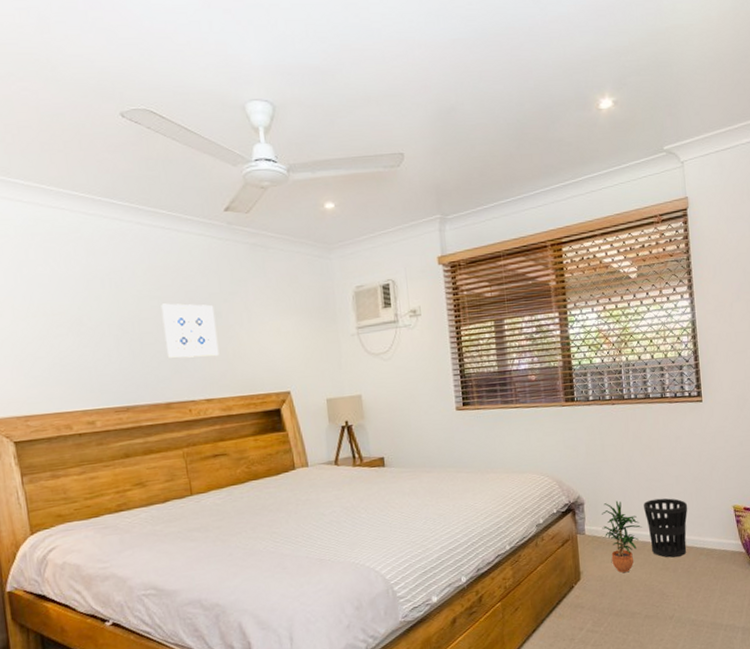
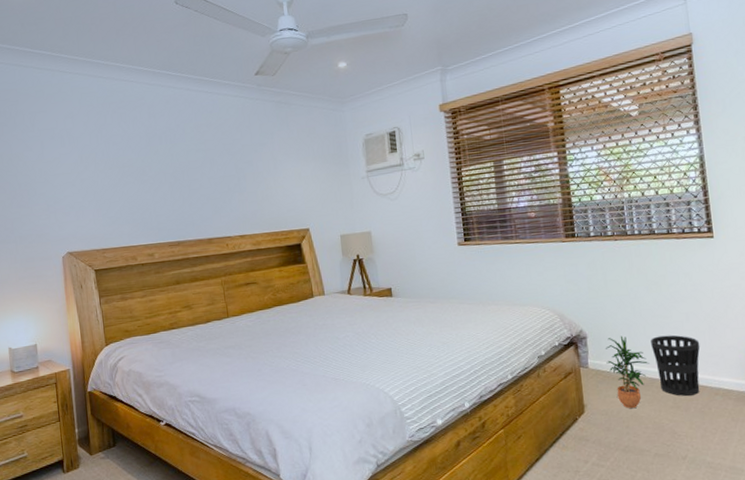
wall art: present [161,303,220,359] -> none [205,154,251,201]

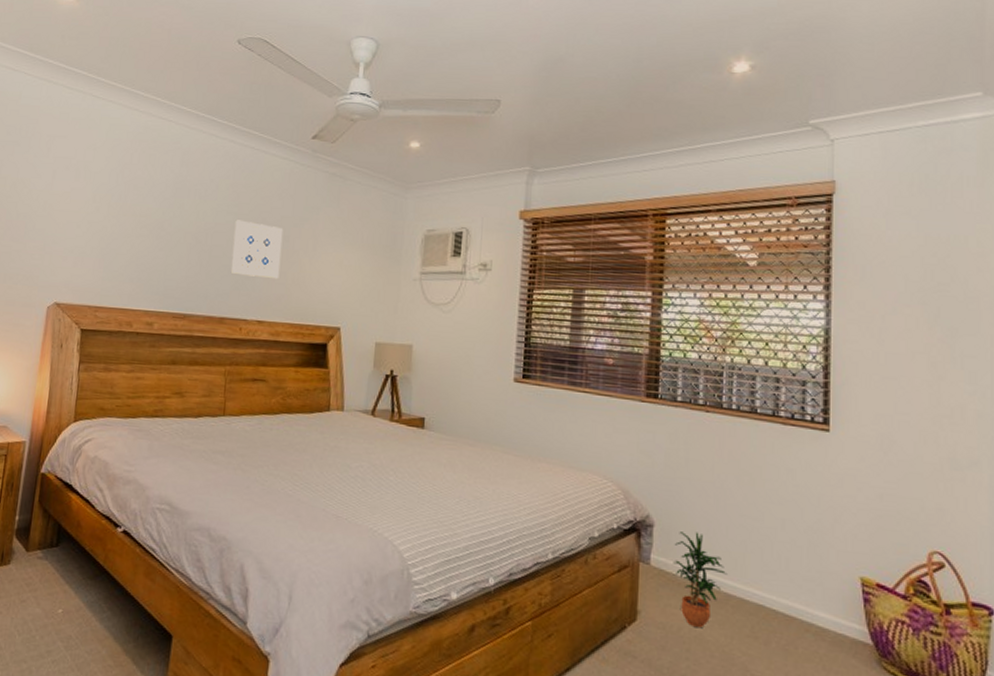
wall art: none [205,154,251,201] -> present [230,220,284,280]
wastebasket: present [651,335,700,396] -> none [733,541,795,627]

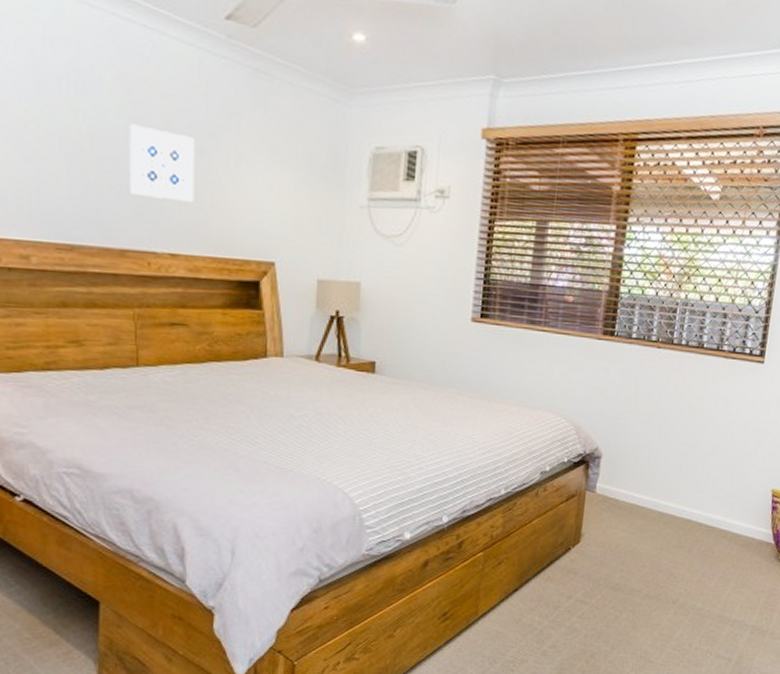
potted plant: present [673,531,727,628] -> none [616,460,663,544]

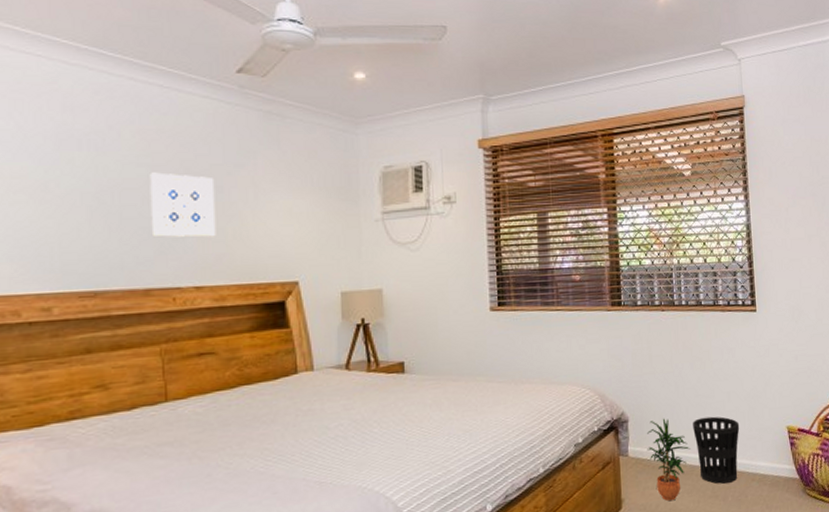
potted plant: none [616,460,663,544] -> present [646,418,691,501]
wastebasket: none [668,466,721,536] -> present [693,416,740,484]

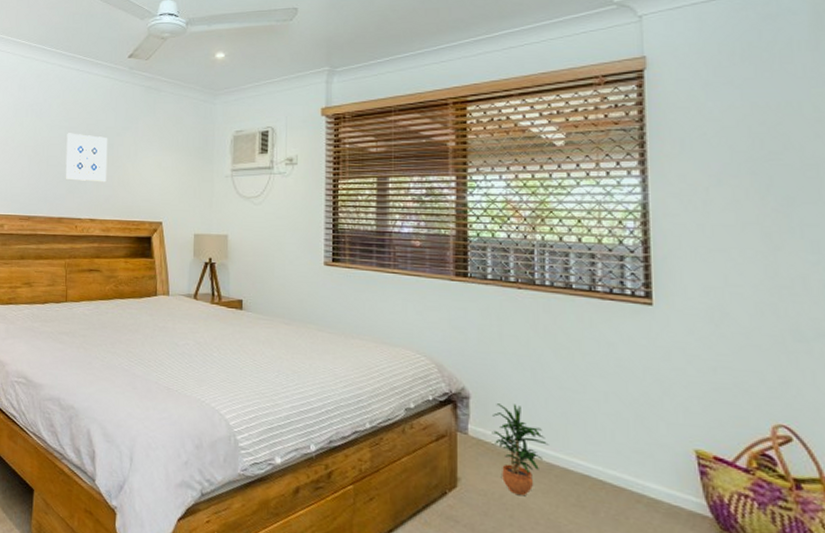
wastebasket: present [693,416,740,484] -> none [553,413,621,497]

